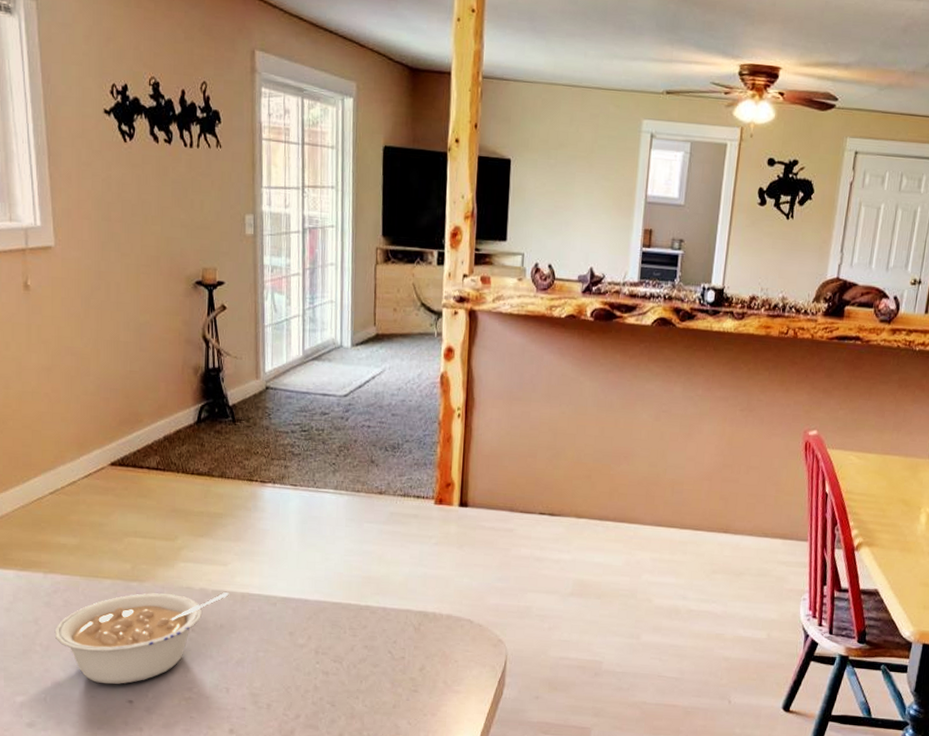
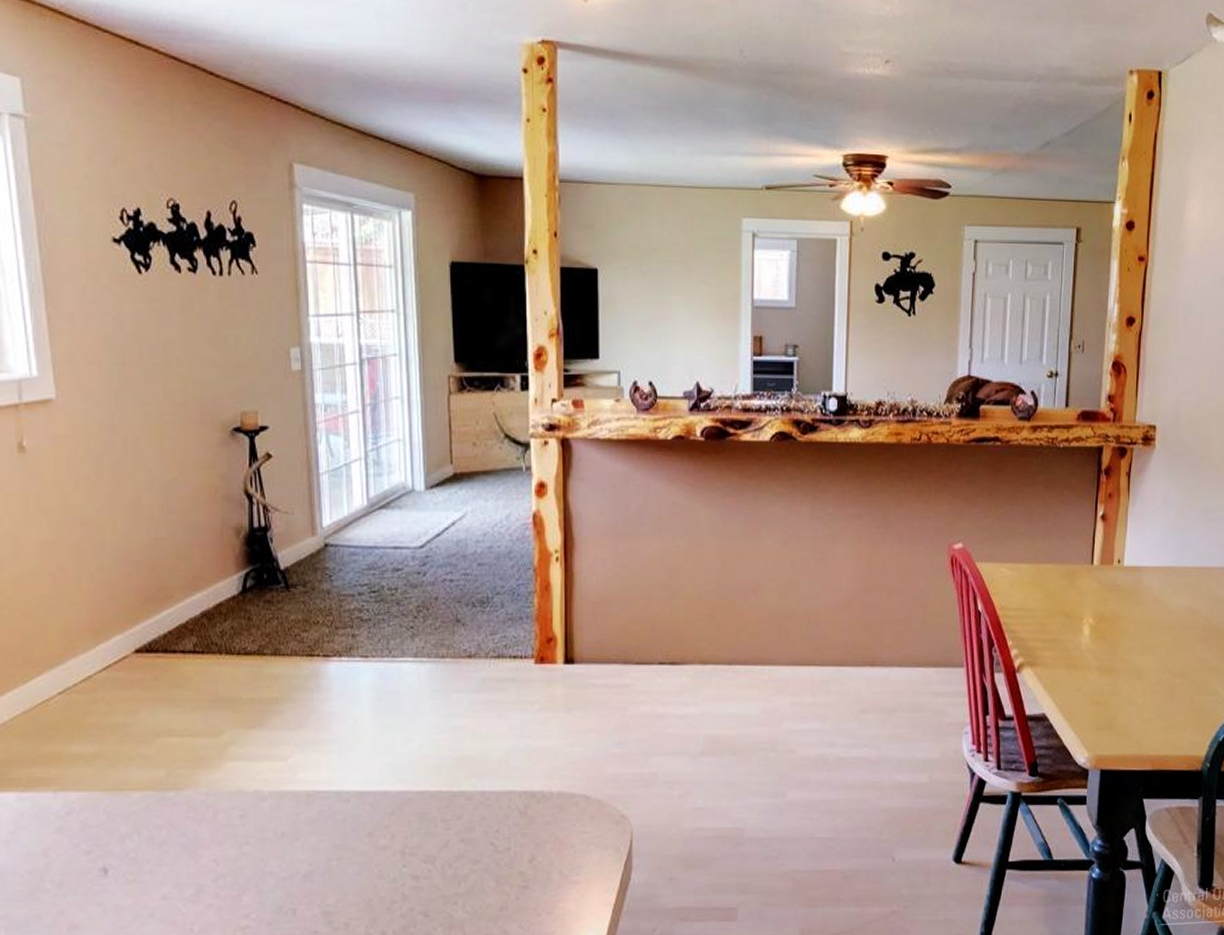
legume: present [54,591,229,685] -> none [69,791,291,922]

